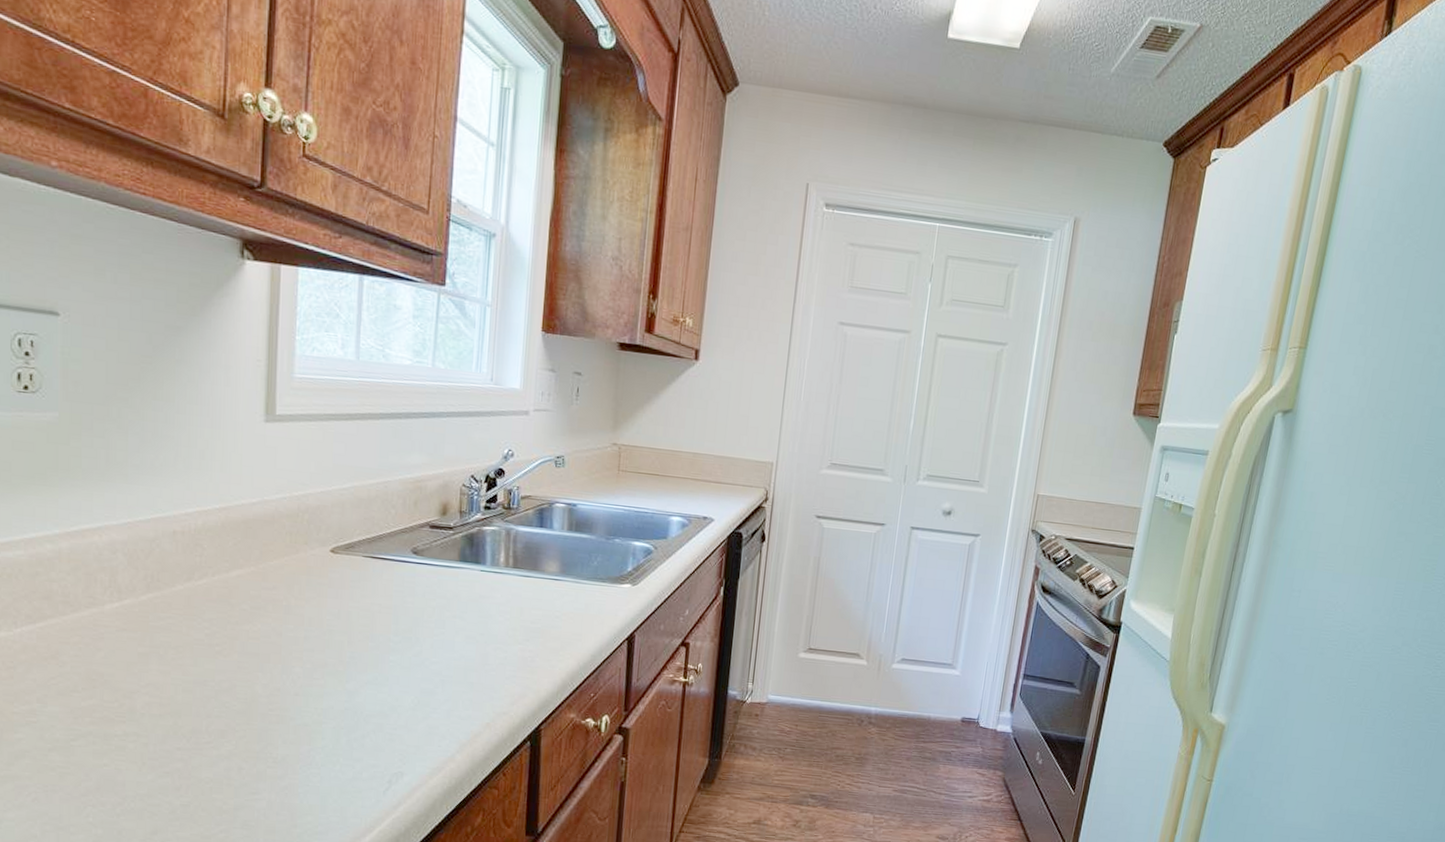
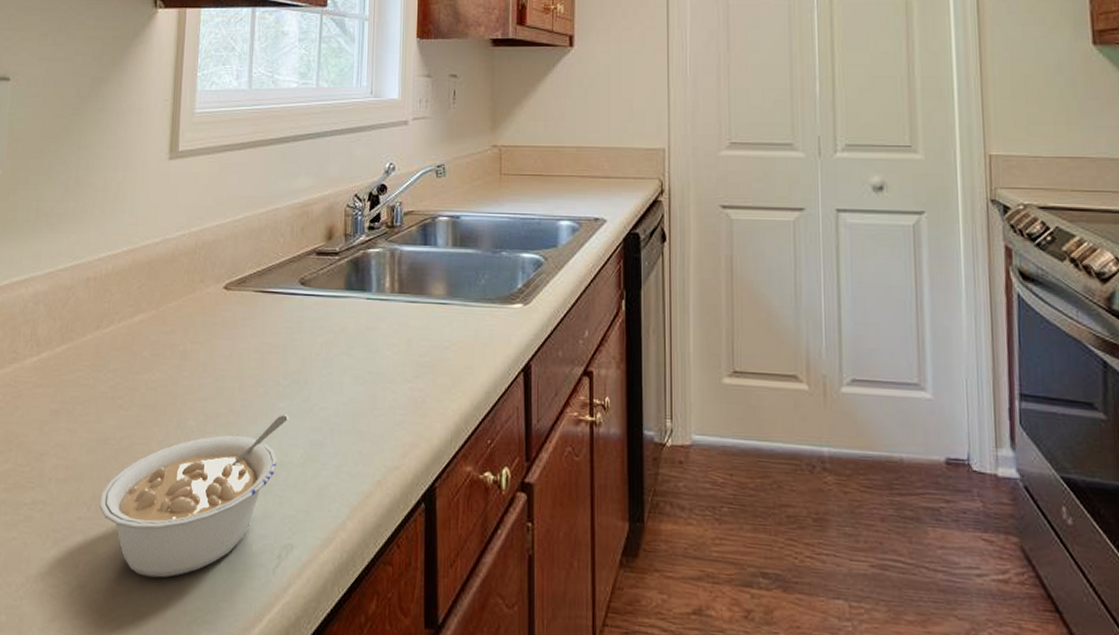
legume: none [200,666,400,798] -> present [99,415,289,578]

